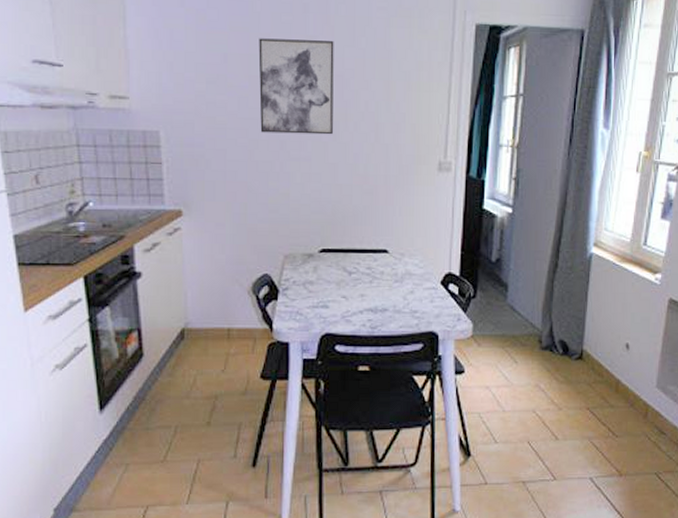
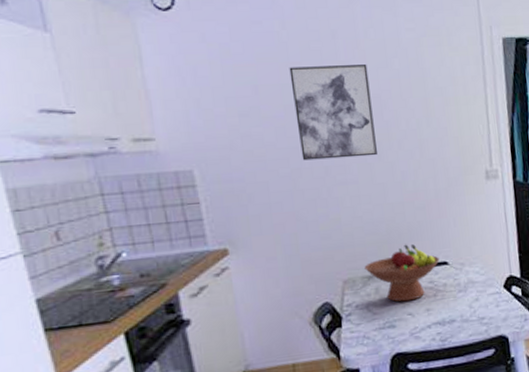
fruit bowl: none [306,227,380,284] -> present [364,244,440,302]

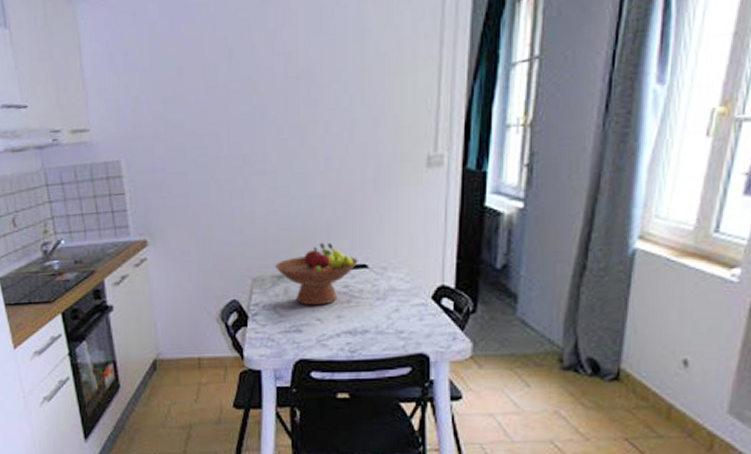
wall art: present [289,64,377,161] -> none [214,31,300,148]

